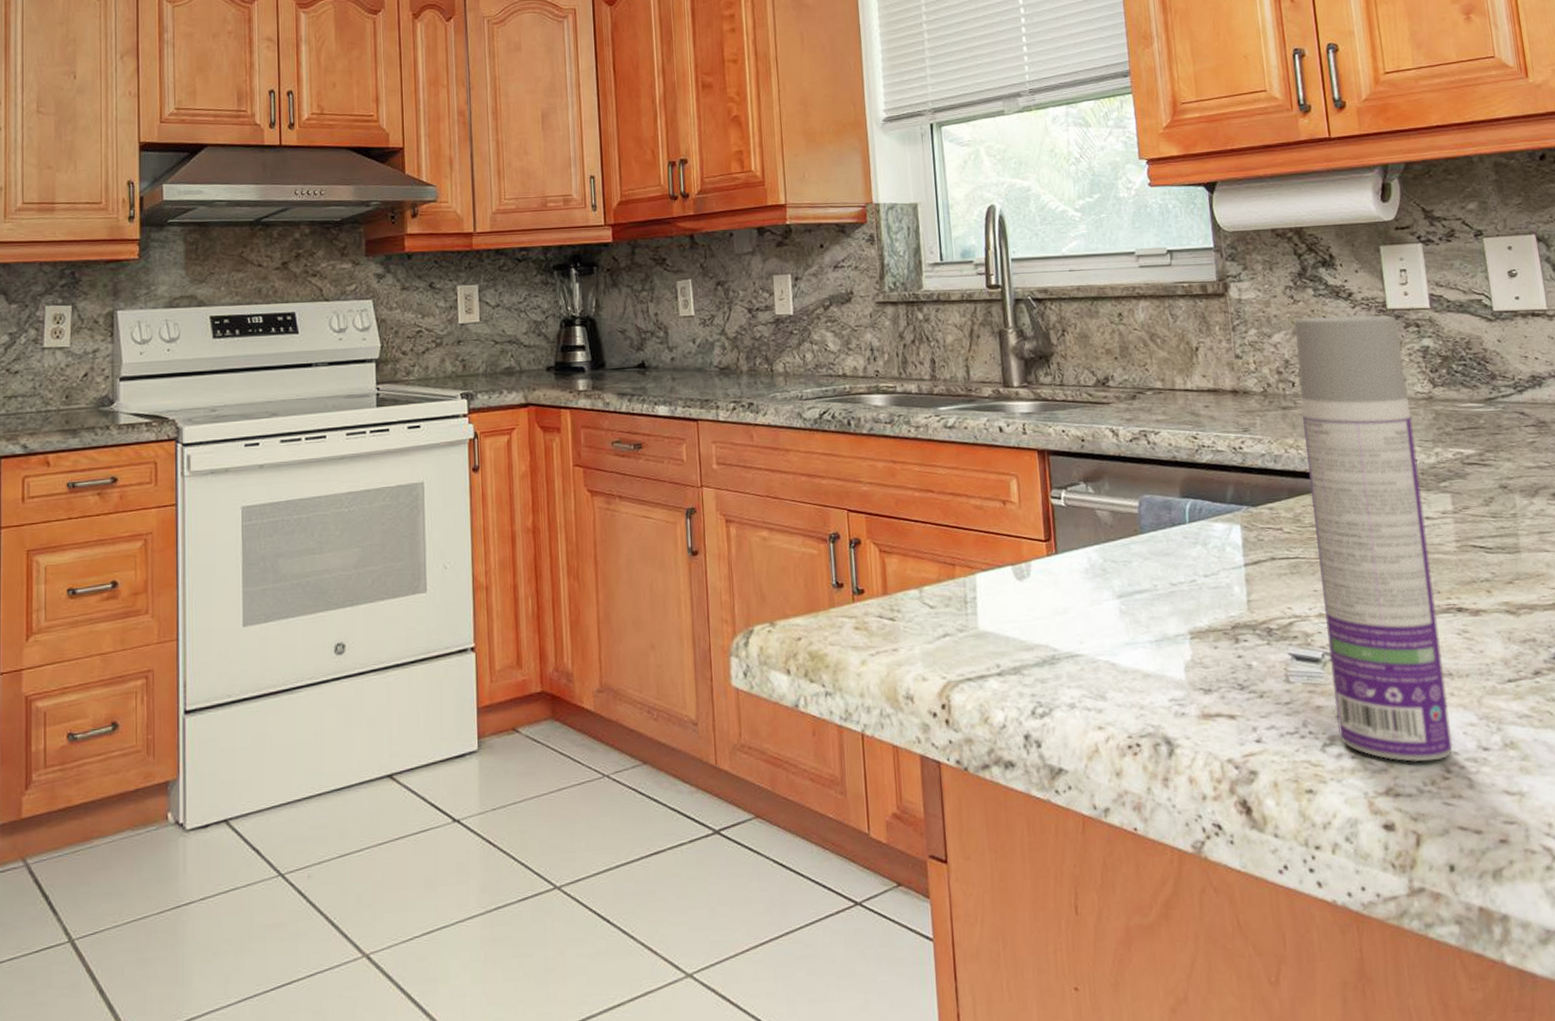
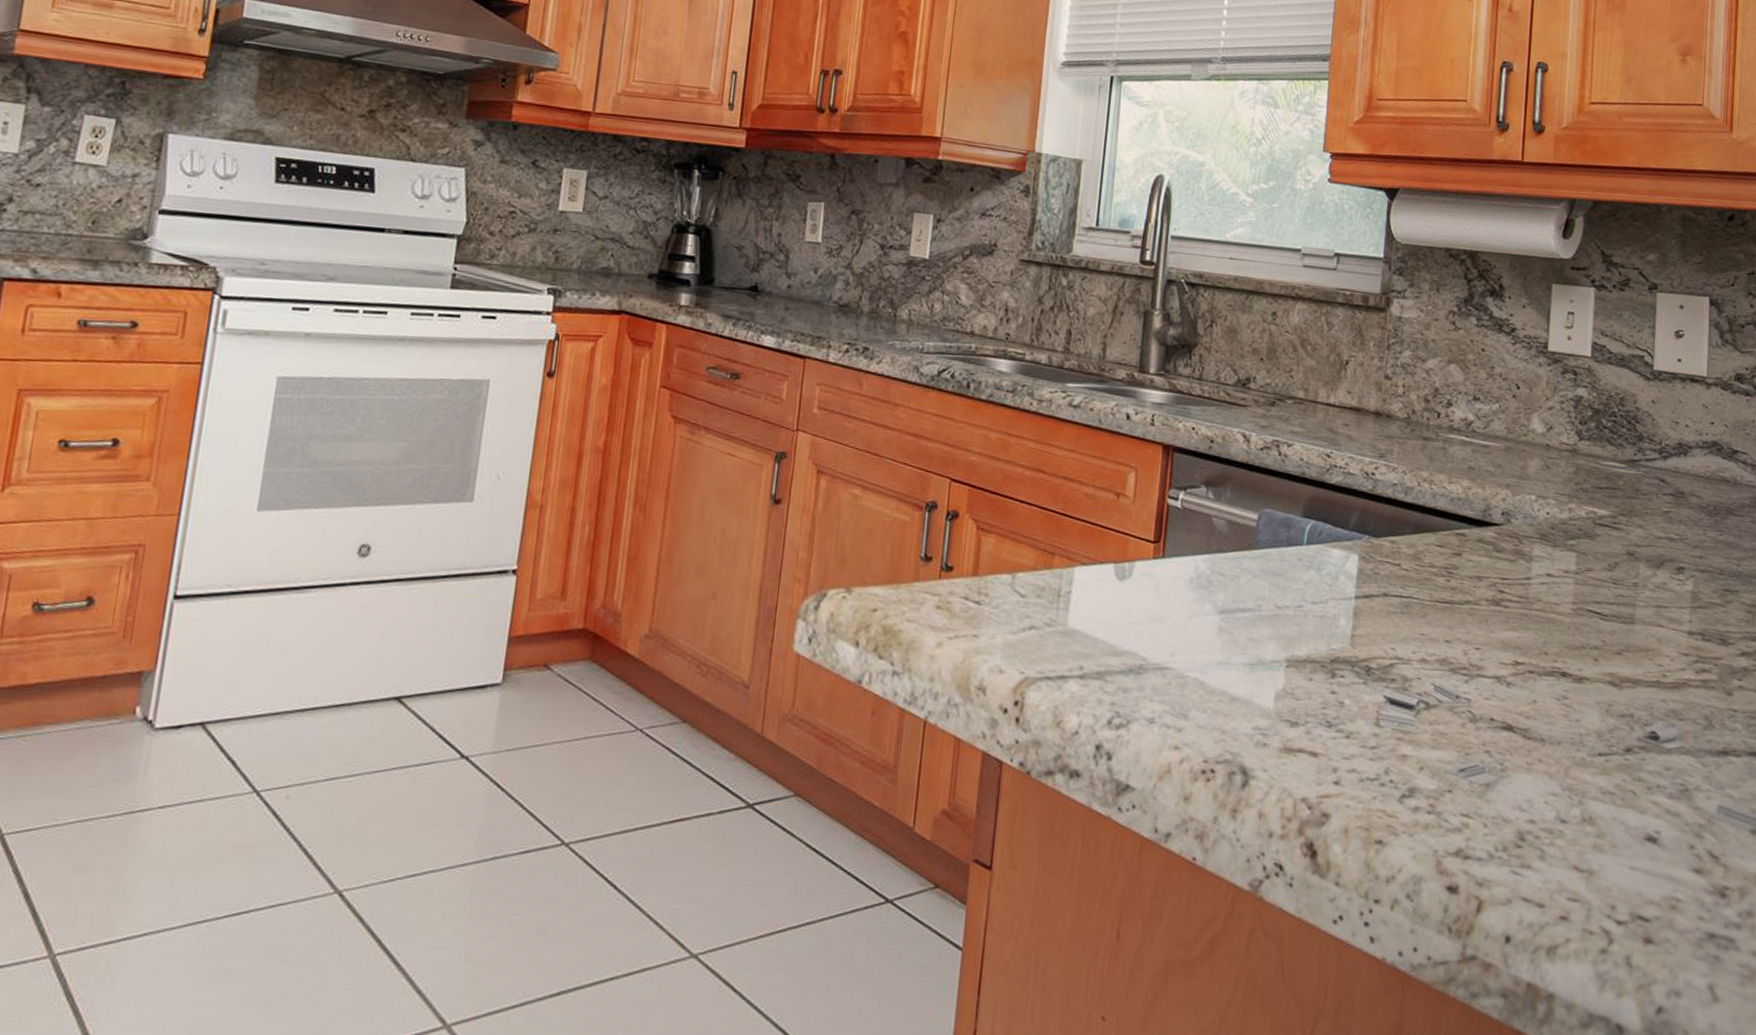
aerosol can: present [1294,315,1453,763] -> none [1419,346,1555,827]

